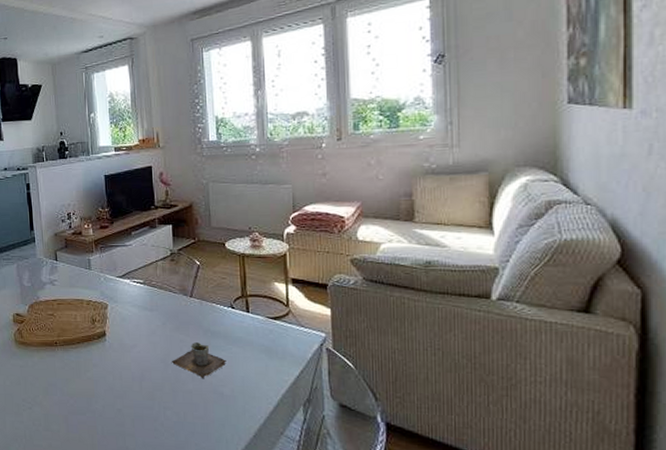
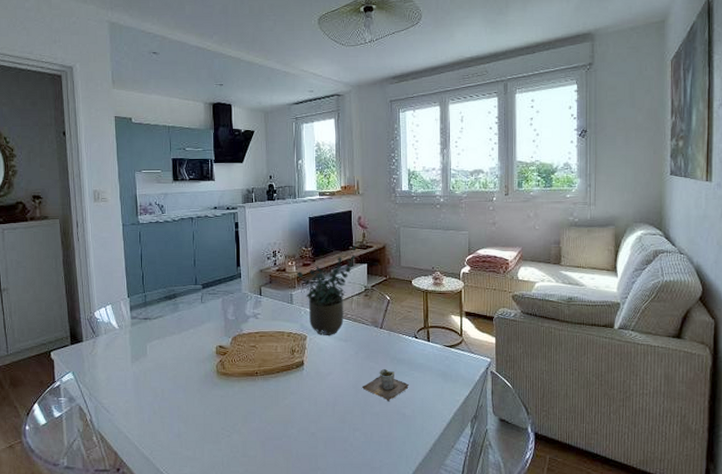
potted plant: none [94,205,160,305] -> present [297,246,357,336]

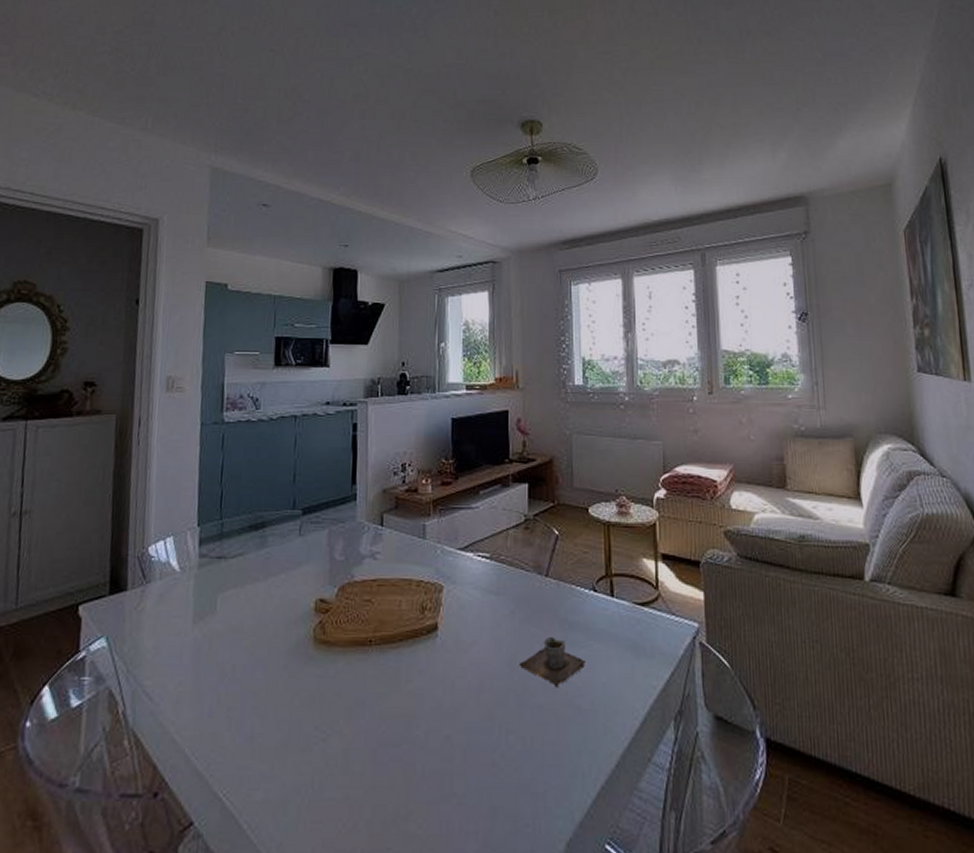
potted plant: present [297,246,357,336] -> none [432,458,514,587]

